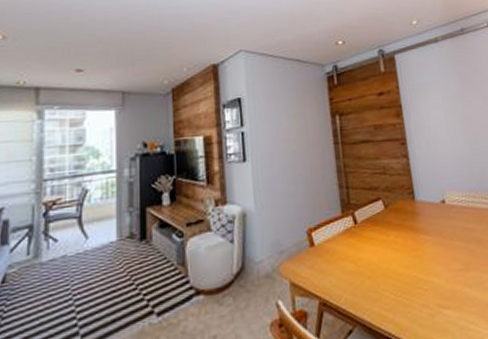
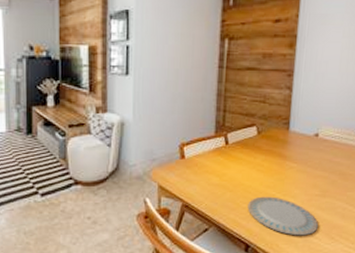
plate: none [390,278,471,324] -> present [247,196,319,236]

